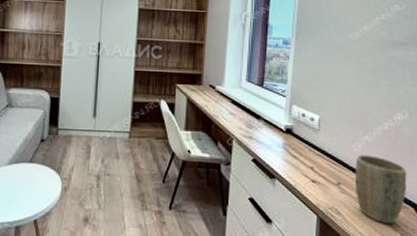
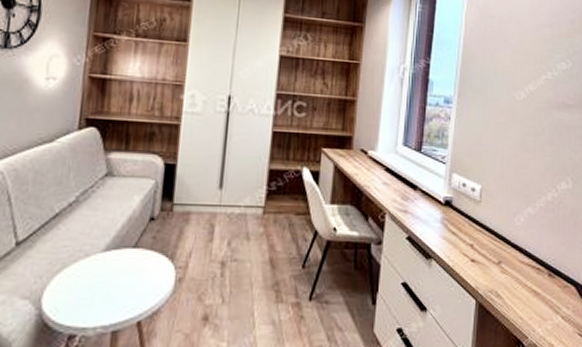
plant pot: present [355,155,407,225] -> none [517,229,569,307]

